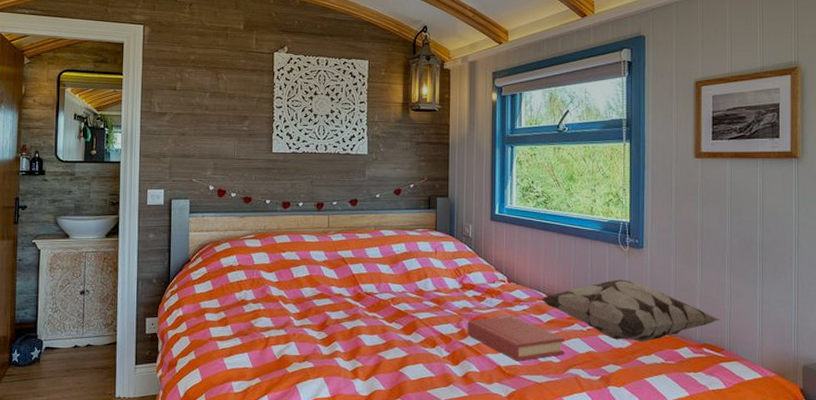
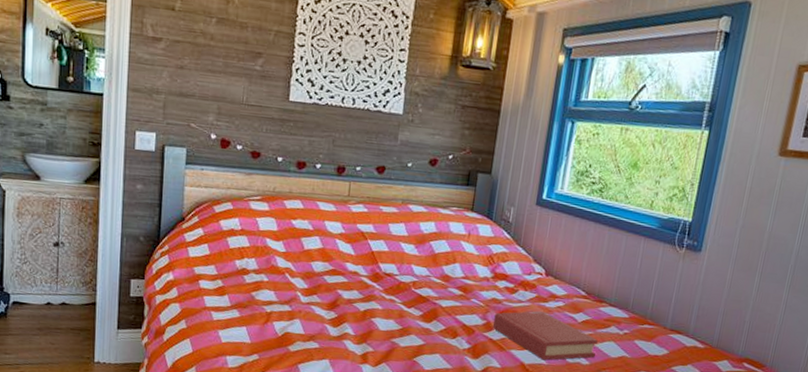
decorative pillow: present [541,279,722,343] -> none [579,283,770,352]

